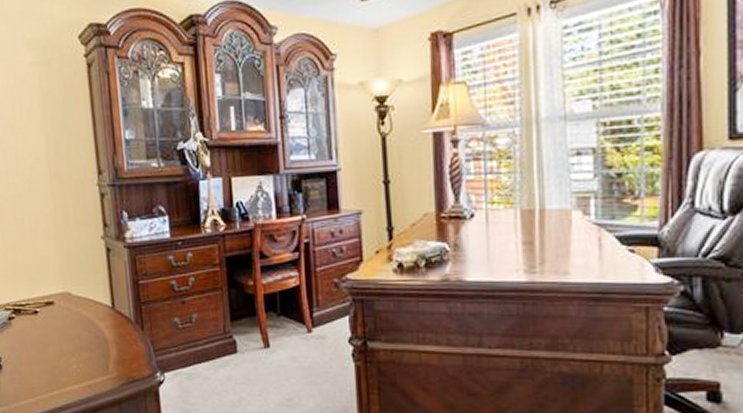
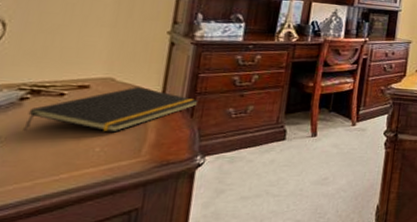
notepad: none [17,300,145,349] -> present [23,87,199,133]

